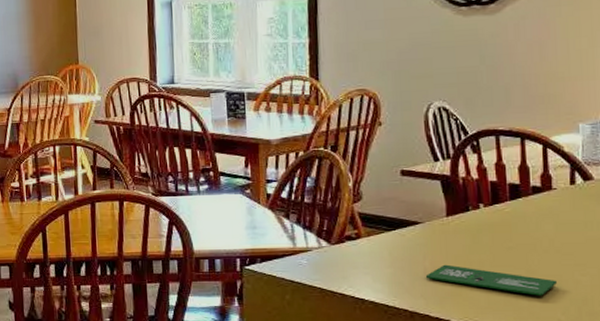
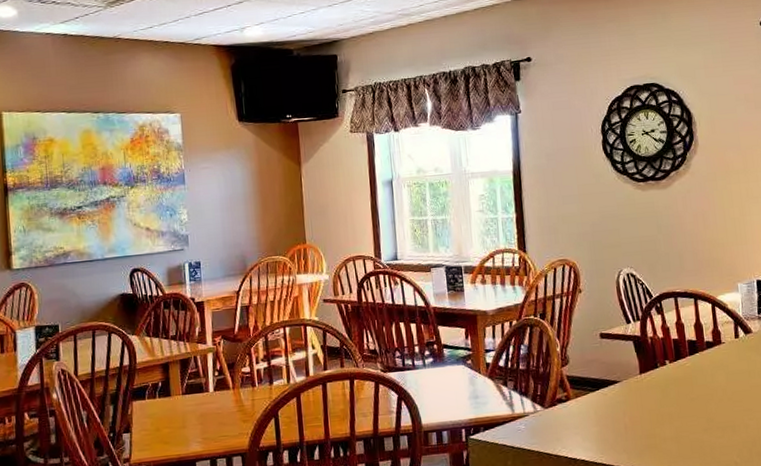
business card: present [425,264,557,296] -> none [626,419,731,442]

